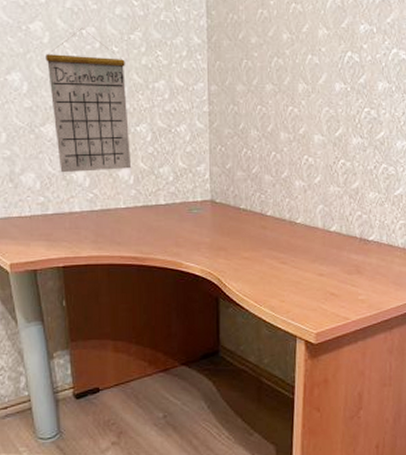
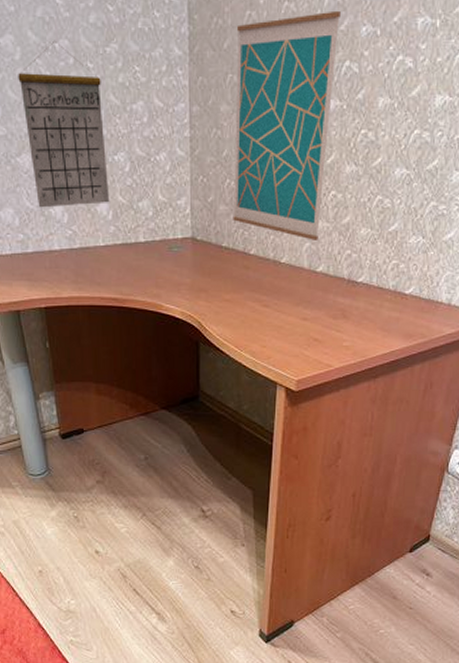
wall art: none [250,12,341,203] -> present [233,10,340,240]

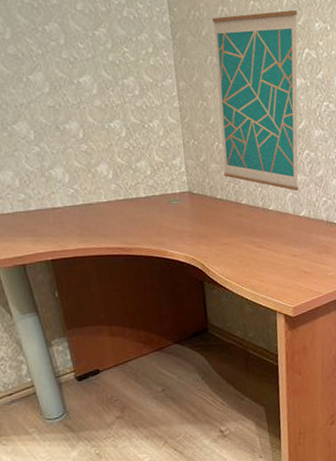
calendar: present [18,40,110,208] -> none [9,23,110,170]

